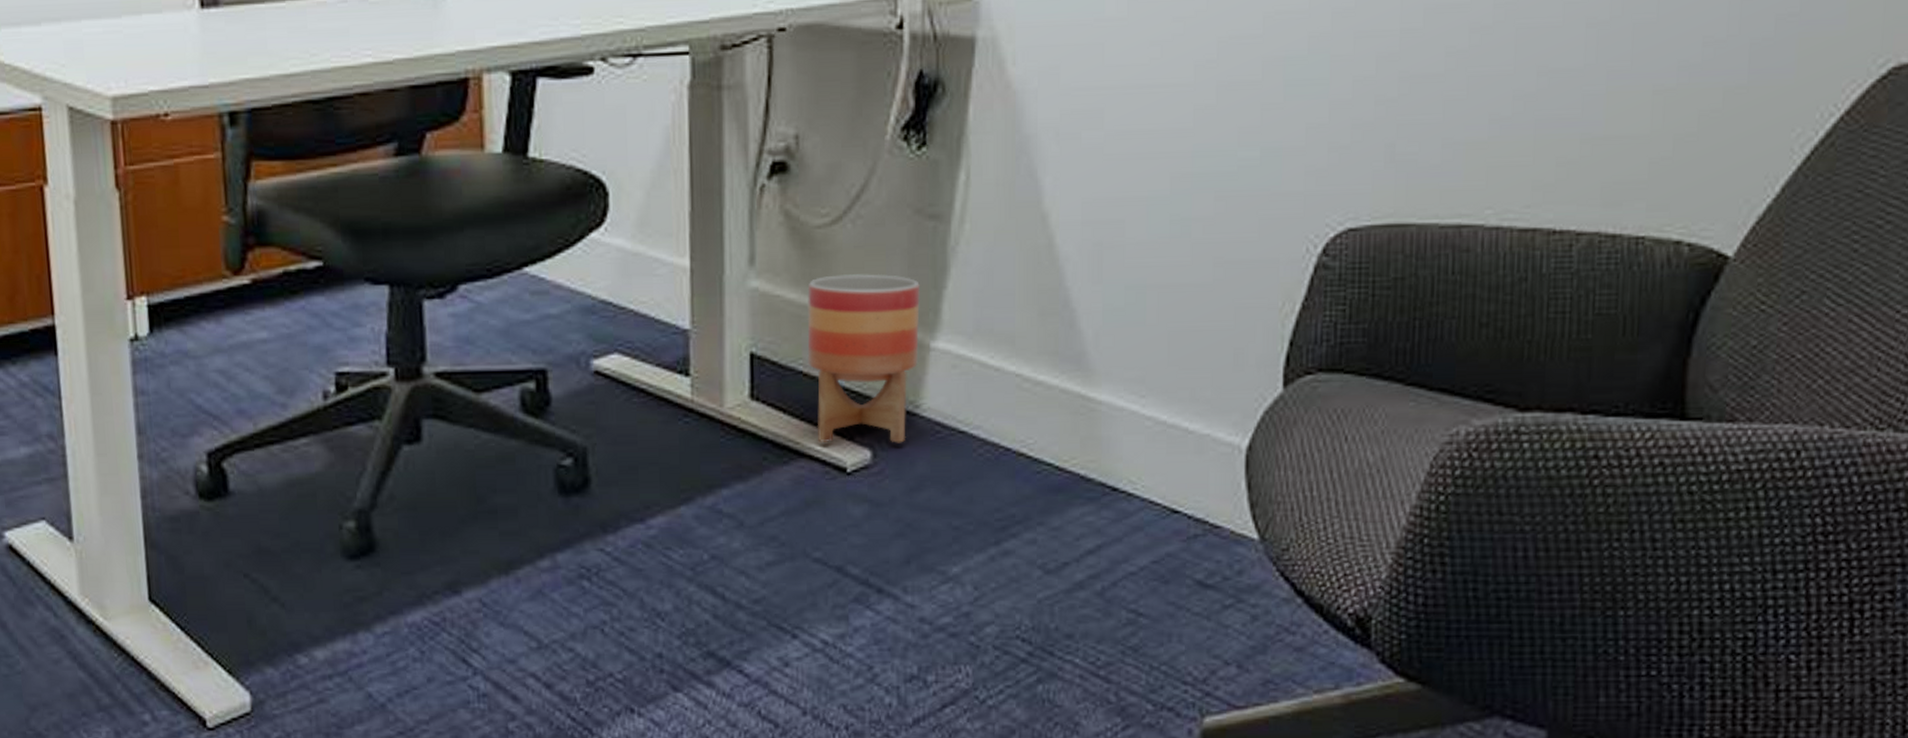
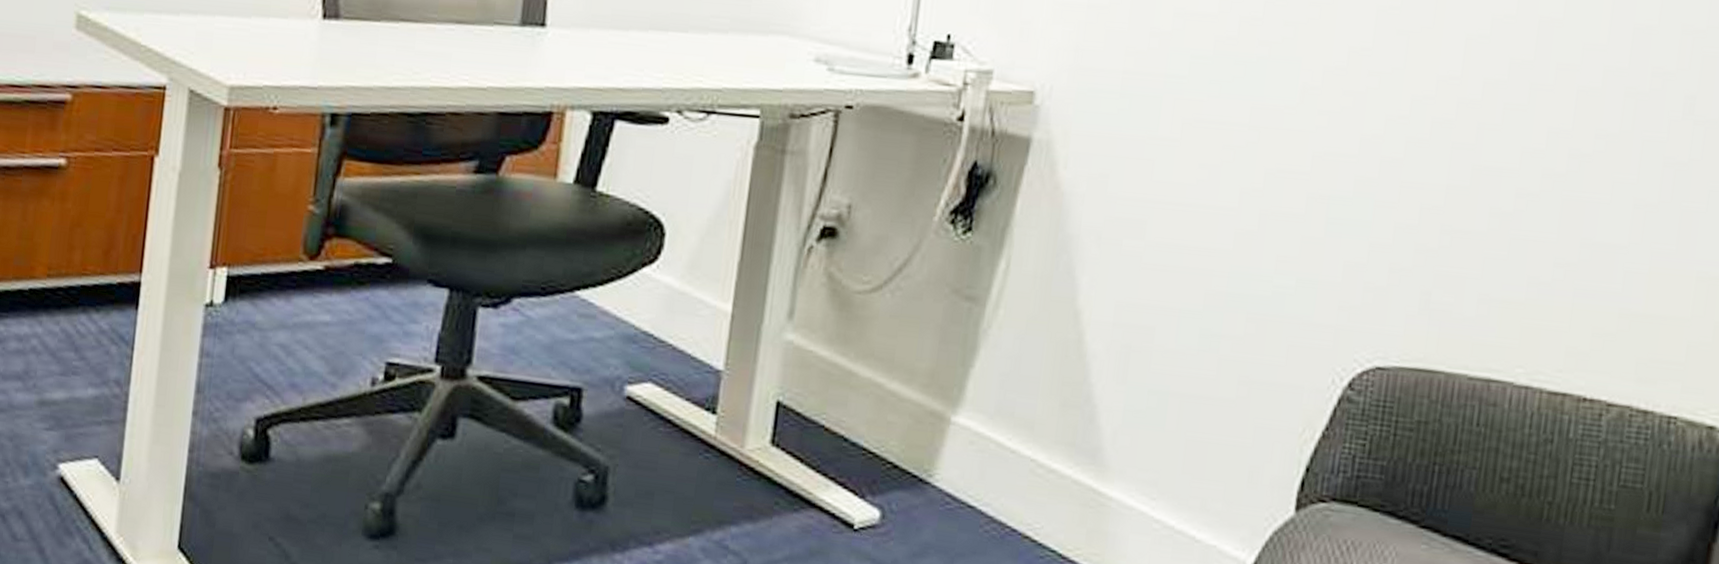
planter: present [807,273,920,443] -> none [830,339,948,509]

